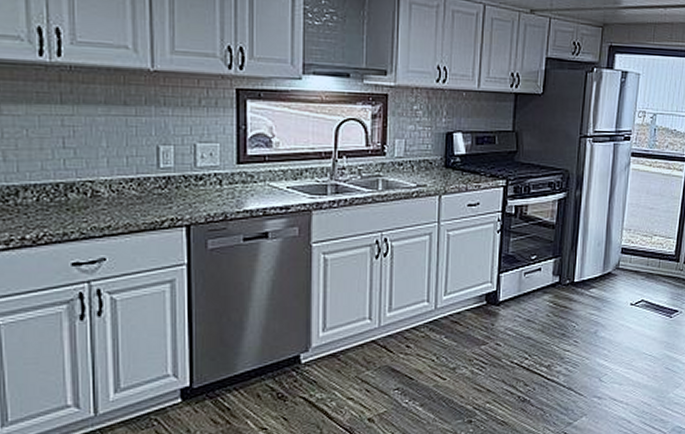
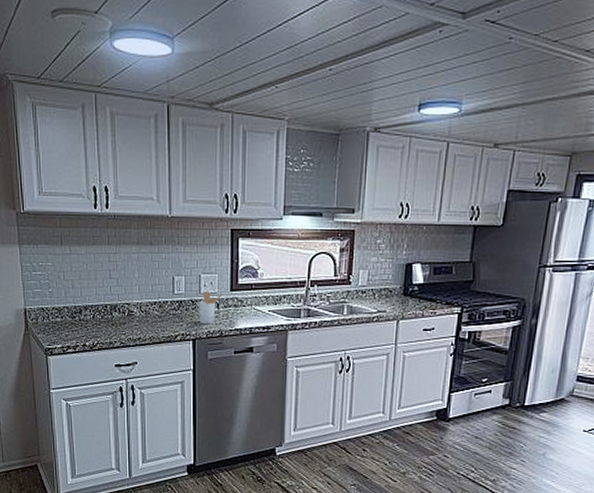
utensil holder: none [194,164,227,206] -> present [199,291,223,325]

